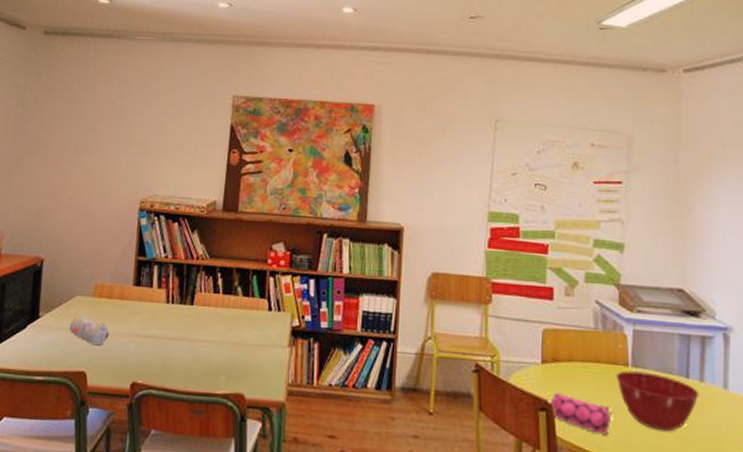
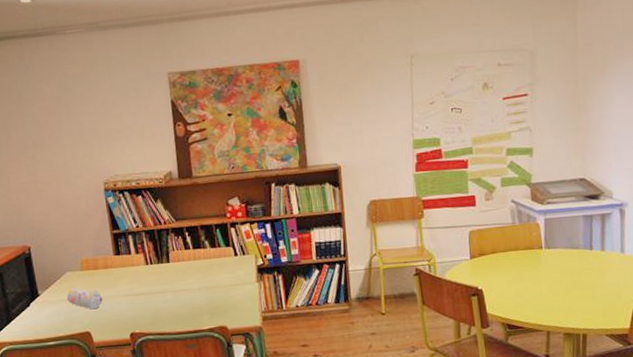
pencil case: present [550,392,612,436] -> none [480,279,531,306]
mixing bowl: present [616,370,700,432] -> none [532,250,602,295]

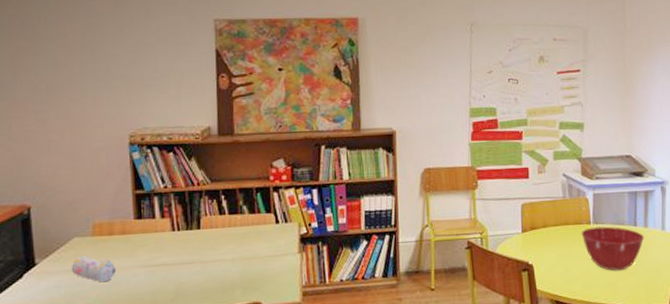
mixing bowl: none [532,250,602,295] -> present [581,226,645,271]

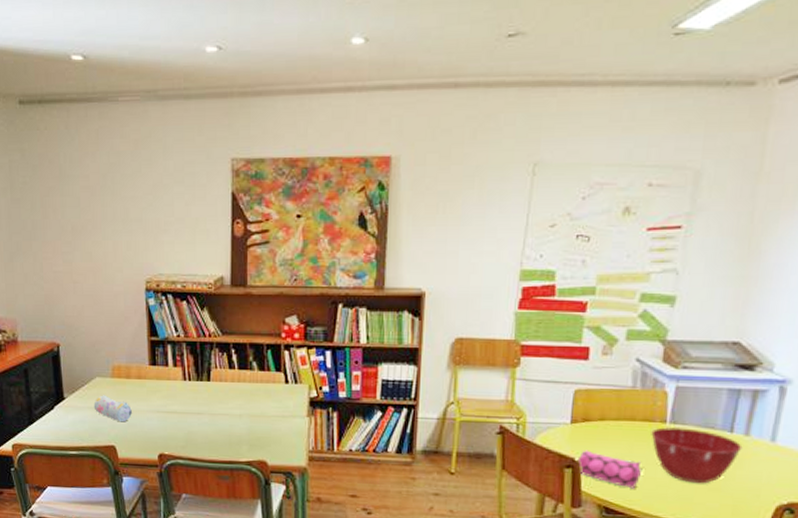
pencil case: none [530,254,579,282] -> present [577,450,643,489]

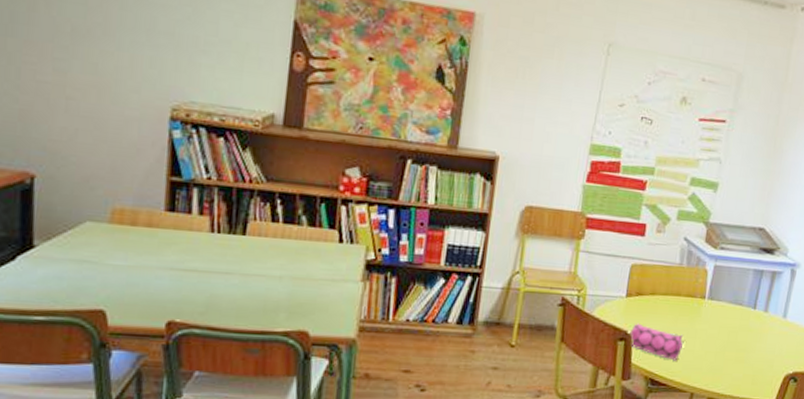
pencil case: present [93,395,132,422] -> none [78,244,134,281]
mixing bowl: present [651,426,743,484] -> none [692,302,762,356]

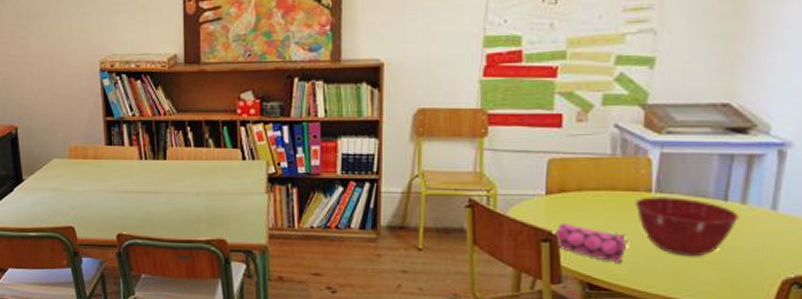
mixing bowl: none [692,302,762,356] -> present [635,195,739,257]

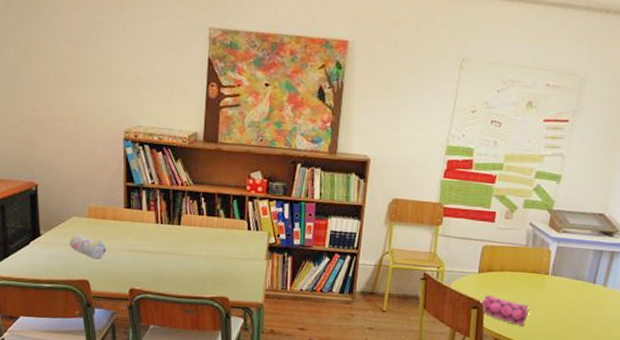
pencil case: none [52,176,90,203] -> present [69,233,106,259]
mixing bowl: present [635,195,739,257] -> none [537,277,601,323]

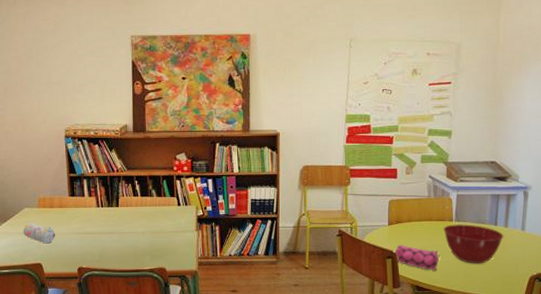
mixing bowl: none [537,277,601,323] -> present [443,223,504,264]

